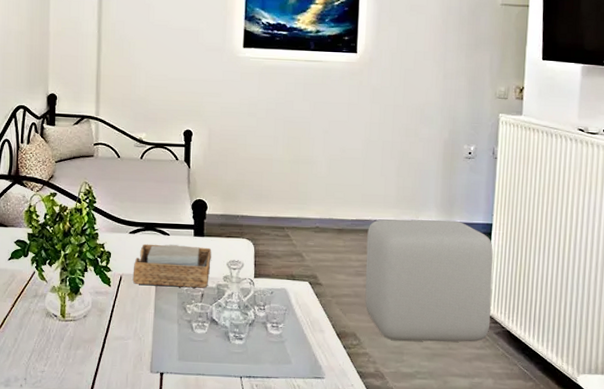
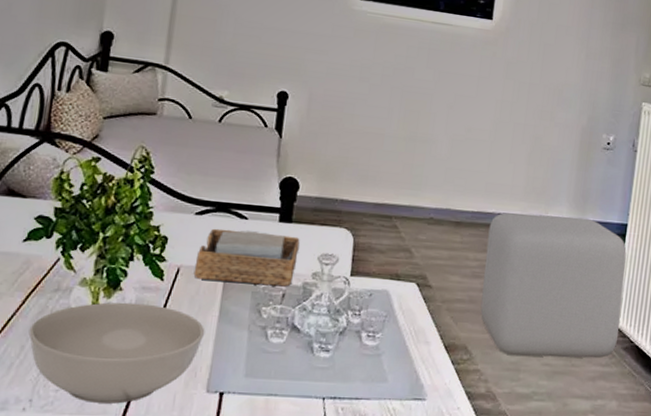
bowl: none [19,304,145,382] -> present [28,302,205,404]

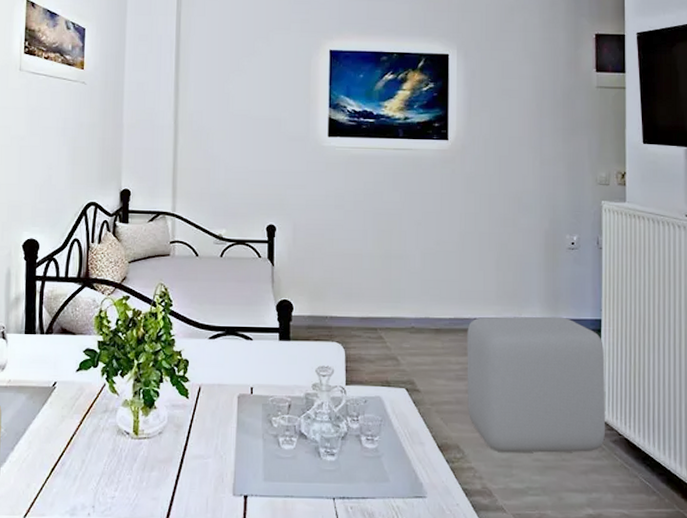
bowl: present [28,302,205,404] -> none [87,419,227,508]
napkin holder: present [193,228,300,287] -> none [212,350,299,398]

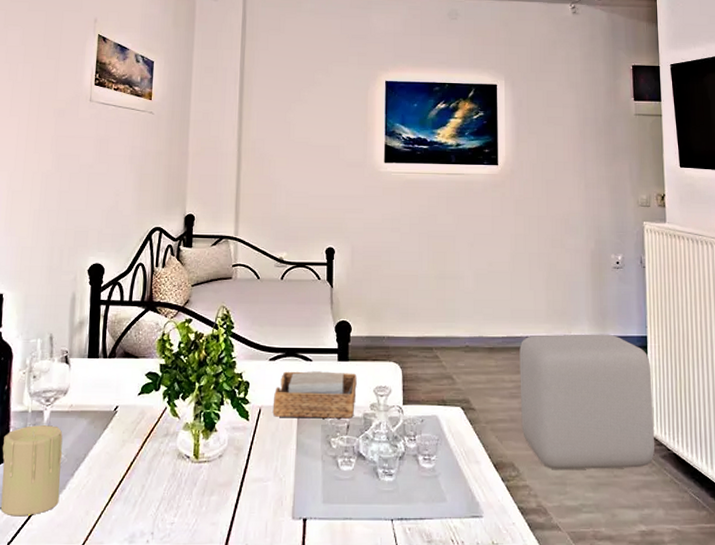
napkin holder: none [212,350,299,398] -> present [272,371,357,419]

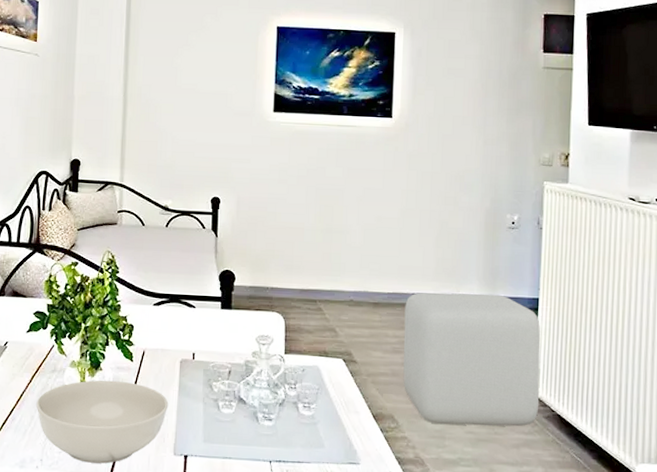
bowl: none [147,442,286,533] -> present [36,380,169,464]
napkin holder: present [272,371,357,419] -> none [156,316,240,365]

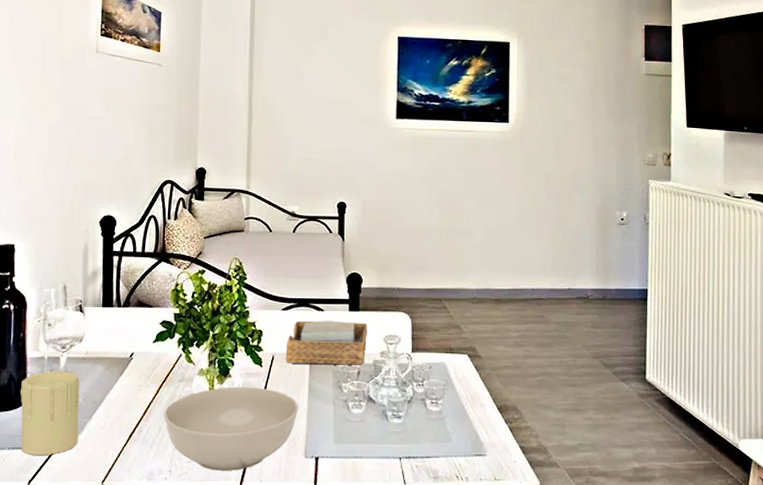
napkin holder: none [156,316,240,365] -> present [285,320,367,365]
pouf: present [403,292,541,427] -> none [524,286,650,413]

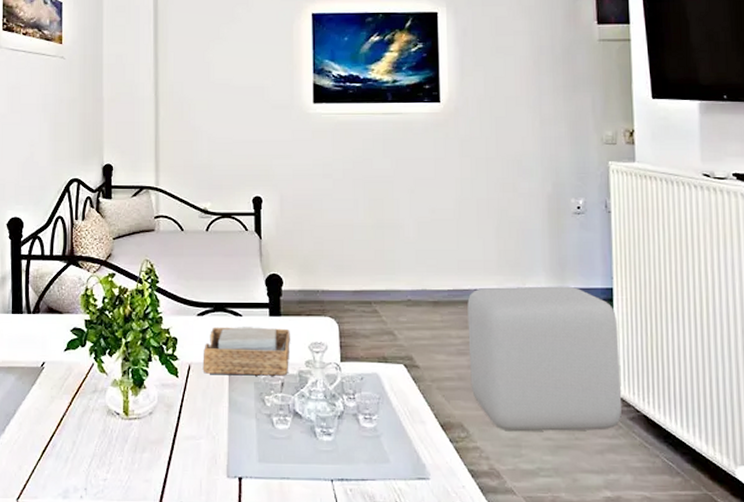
bowl: present [164,387,299,471] -> none [77,399,219,490]
pouf: none [524,286,650,413] -> present [467,286,622,432]

